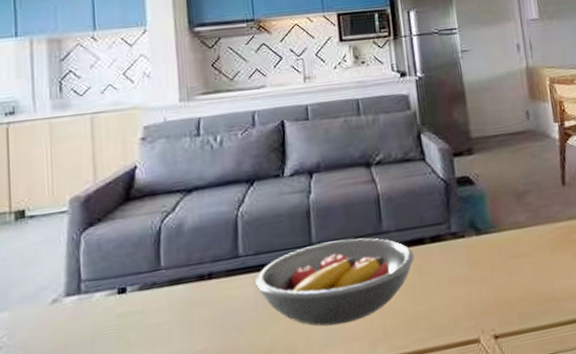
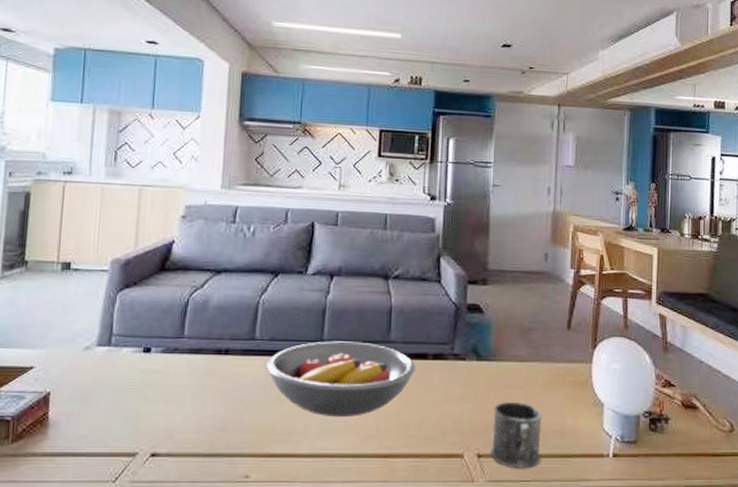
mug: none [502,270,561,344] -> present [490,402,542,469]

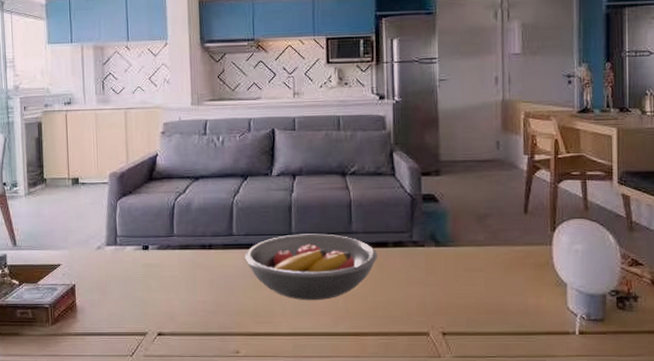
mug: present [490,402,542,469] -> none [455,284,506,346]

